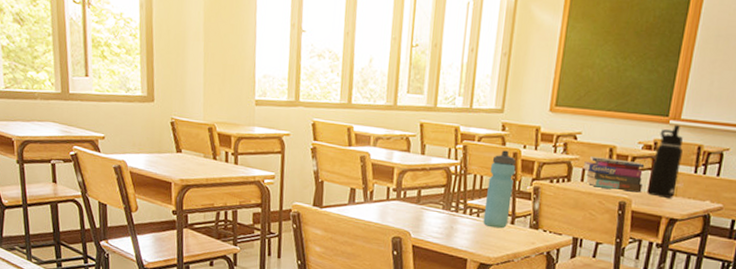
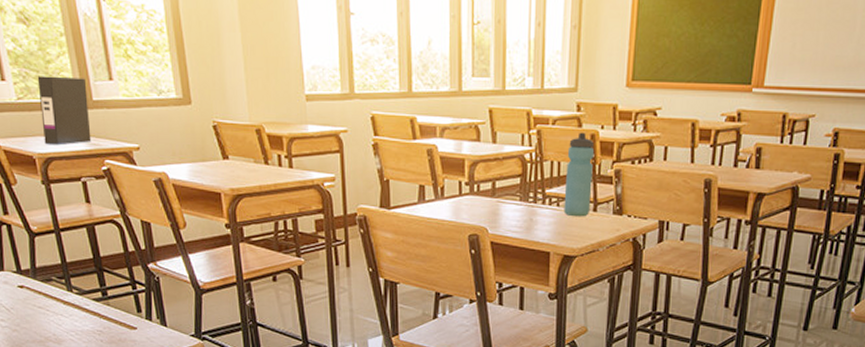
binder: none [23,69,66,131] -> present [37,76,92,146]
books: present [582,156,645,193] -> none [664,133,729,168]
water bottle: present [647,124,683,198] -> none [733,92,767,172]

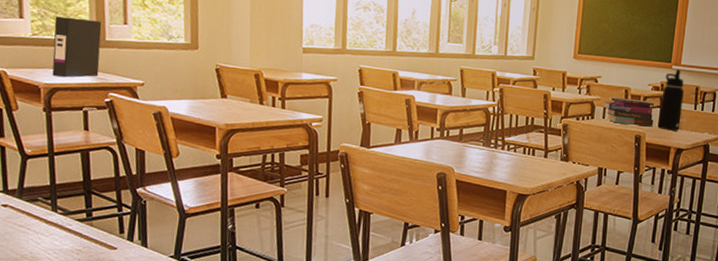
water bottle: present [564,132,595,217] -> none [519,92,547,162]
books: none [664,133,729,168] -> present [603,97,655,127]
water bottle: none [733,92,767,172] -> present [657,69,684,131]

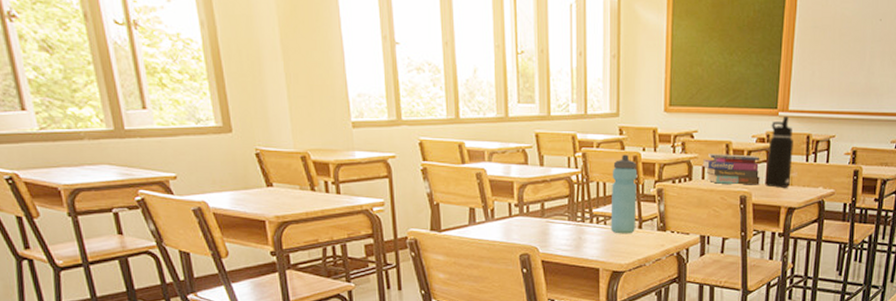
binder: present [52,16,102,78] -> none [62,105,124,176]
water bottle: none [519,92,547,162] -> present [611,154,638,234]

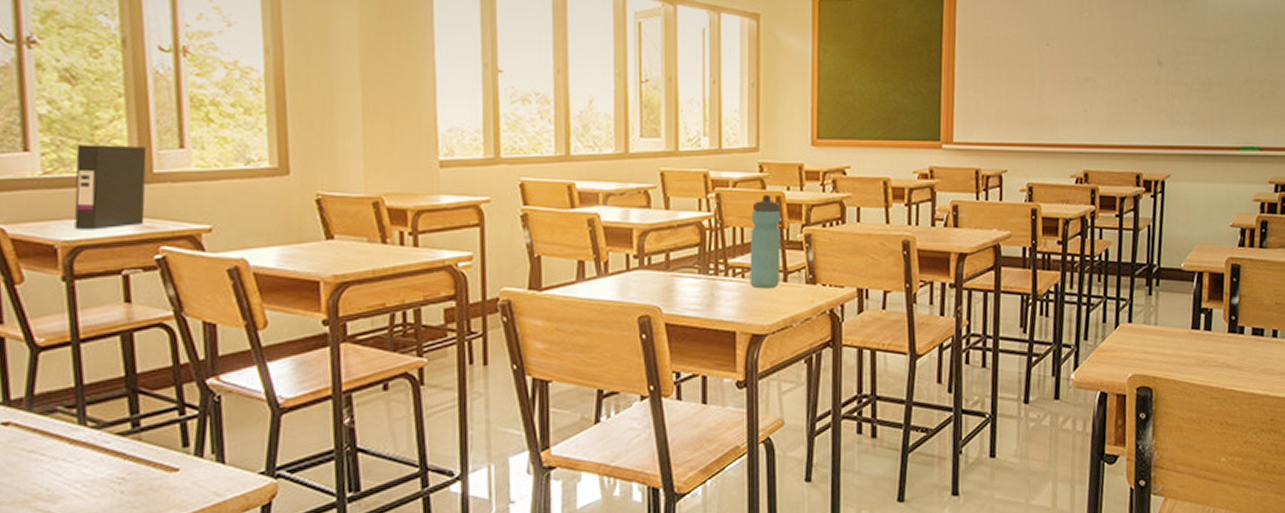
binder: none [62,105,124,176] -> present [74,145,147,230]
books: present [702,154,760,185] -> none [857,192,925,228]
water bottle: present [765,115,793,188] -> none [930,148,961,231]

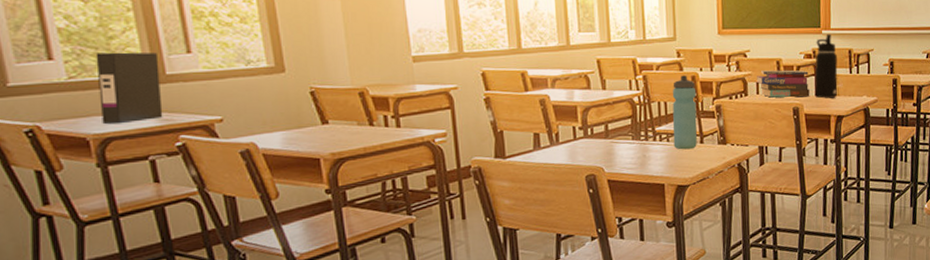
books: none [857,192,925,228] -> present [756,70,810,98]
water bottle: none [930,148,961,231] -> present [814,33,838,99]

